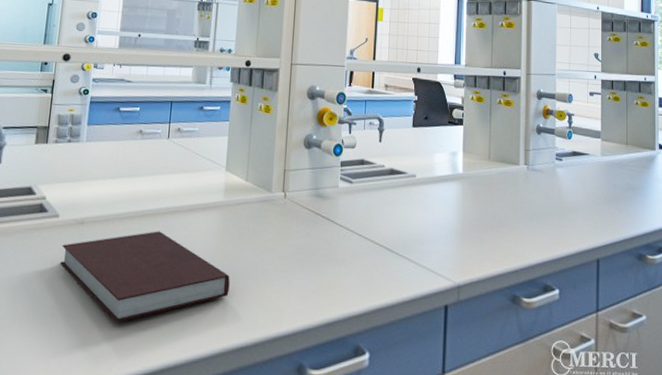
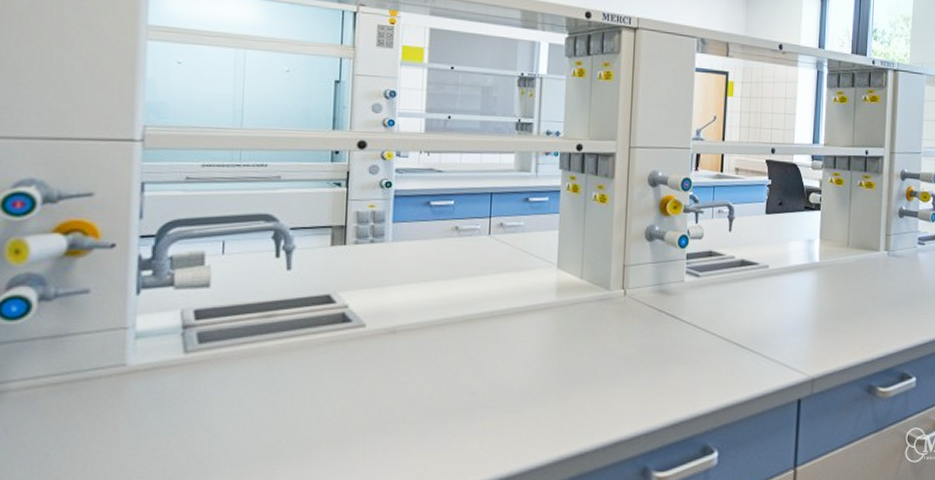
notebook: present [60,231,230,322] -> none [370,337,566,436]

